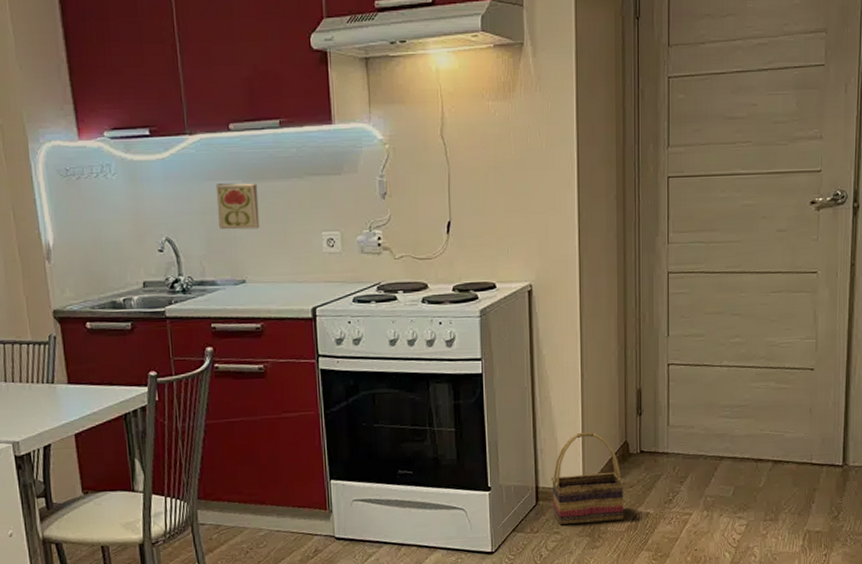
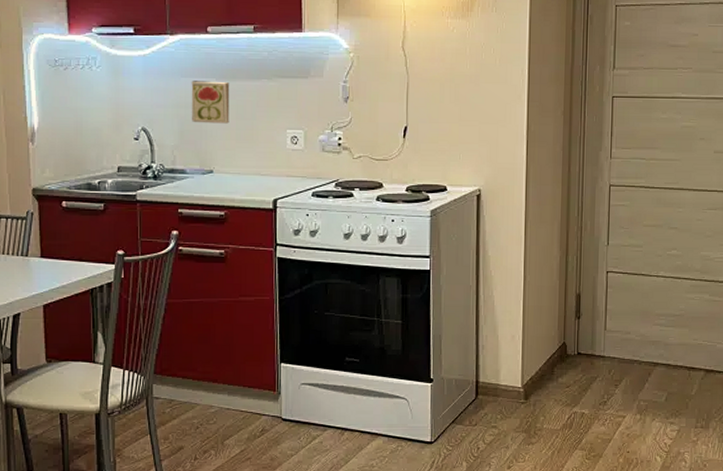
basket: present [552,432,625,524] -> none [491,331,561,419]

